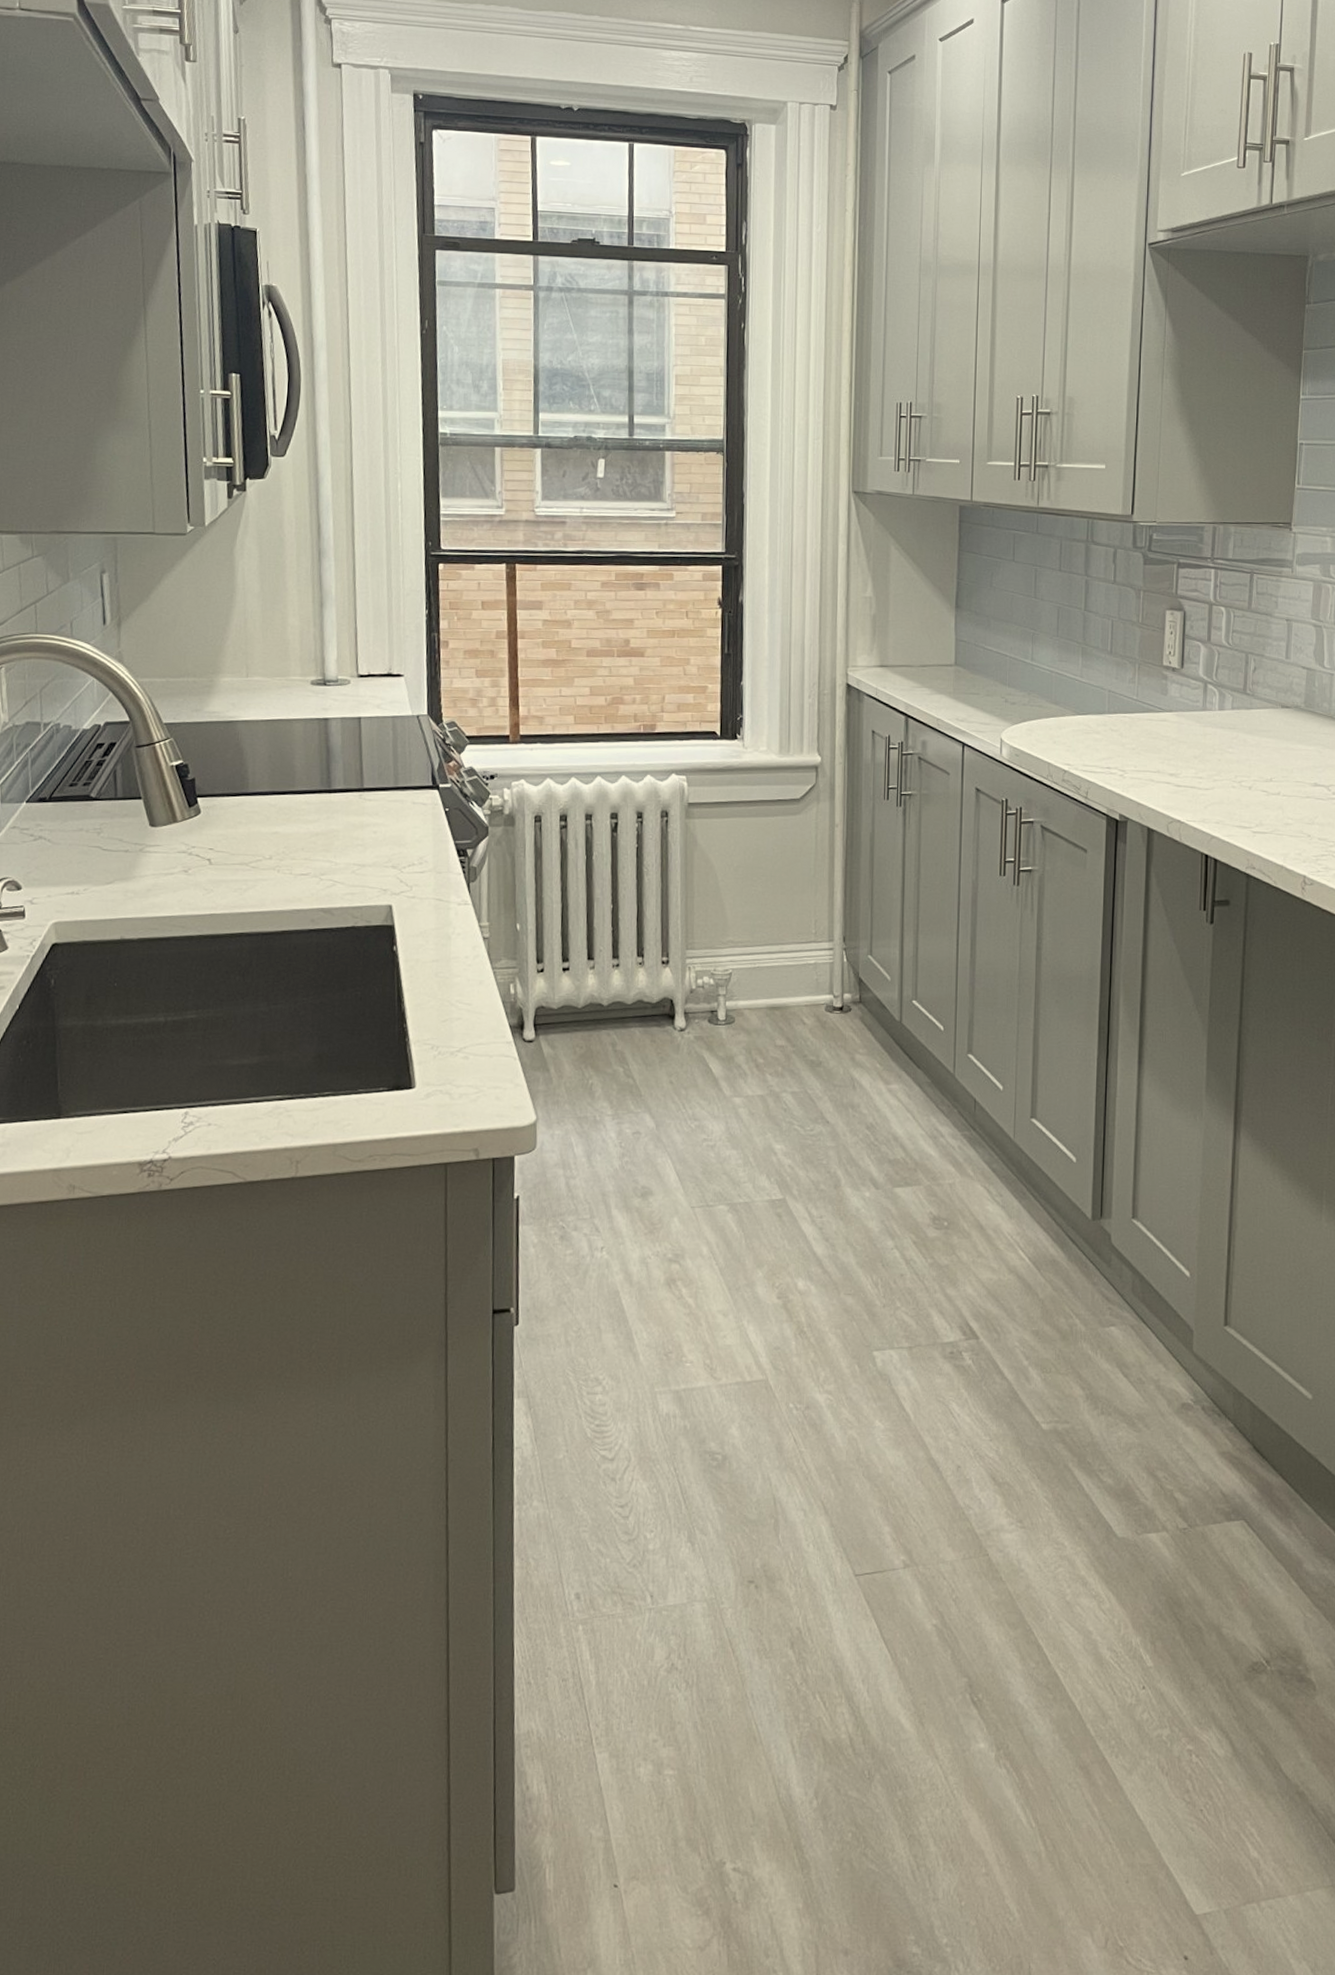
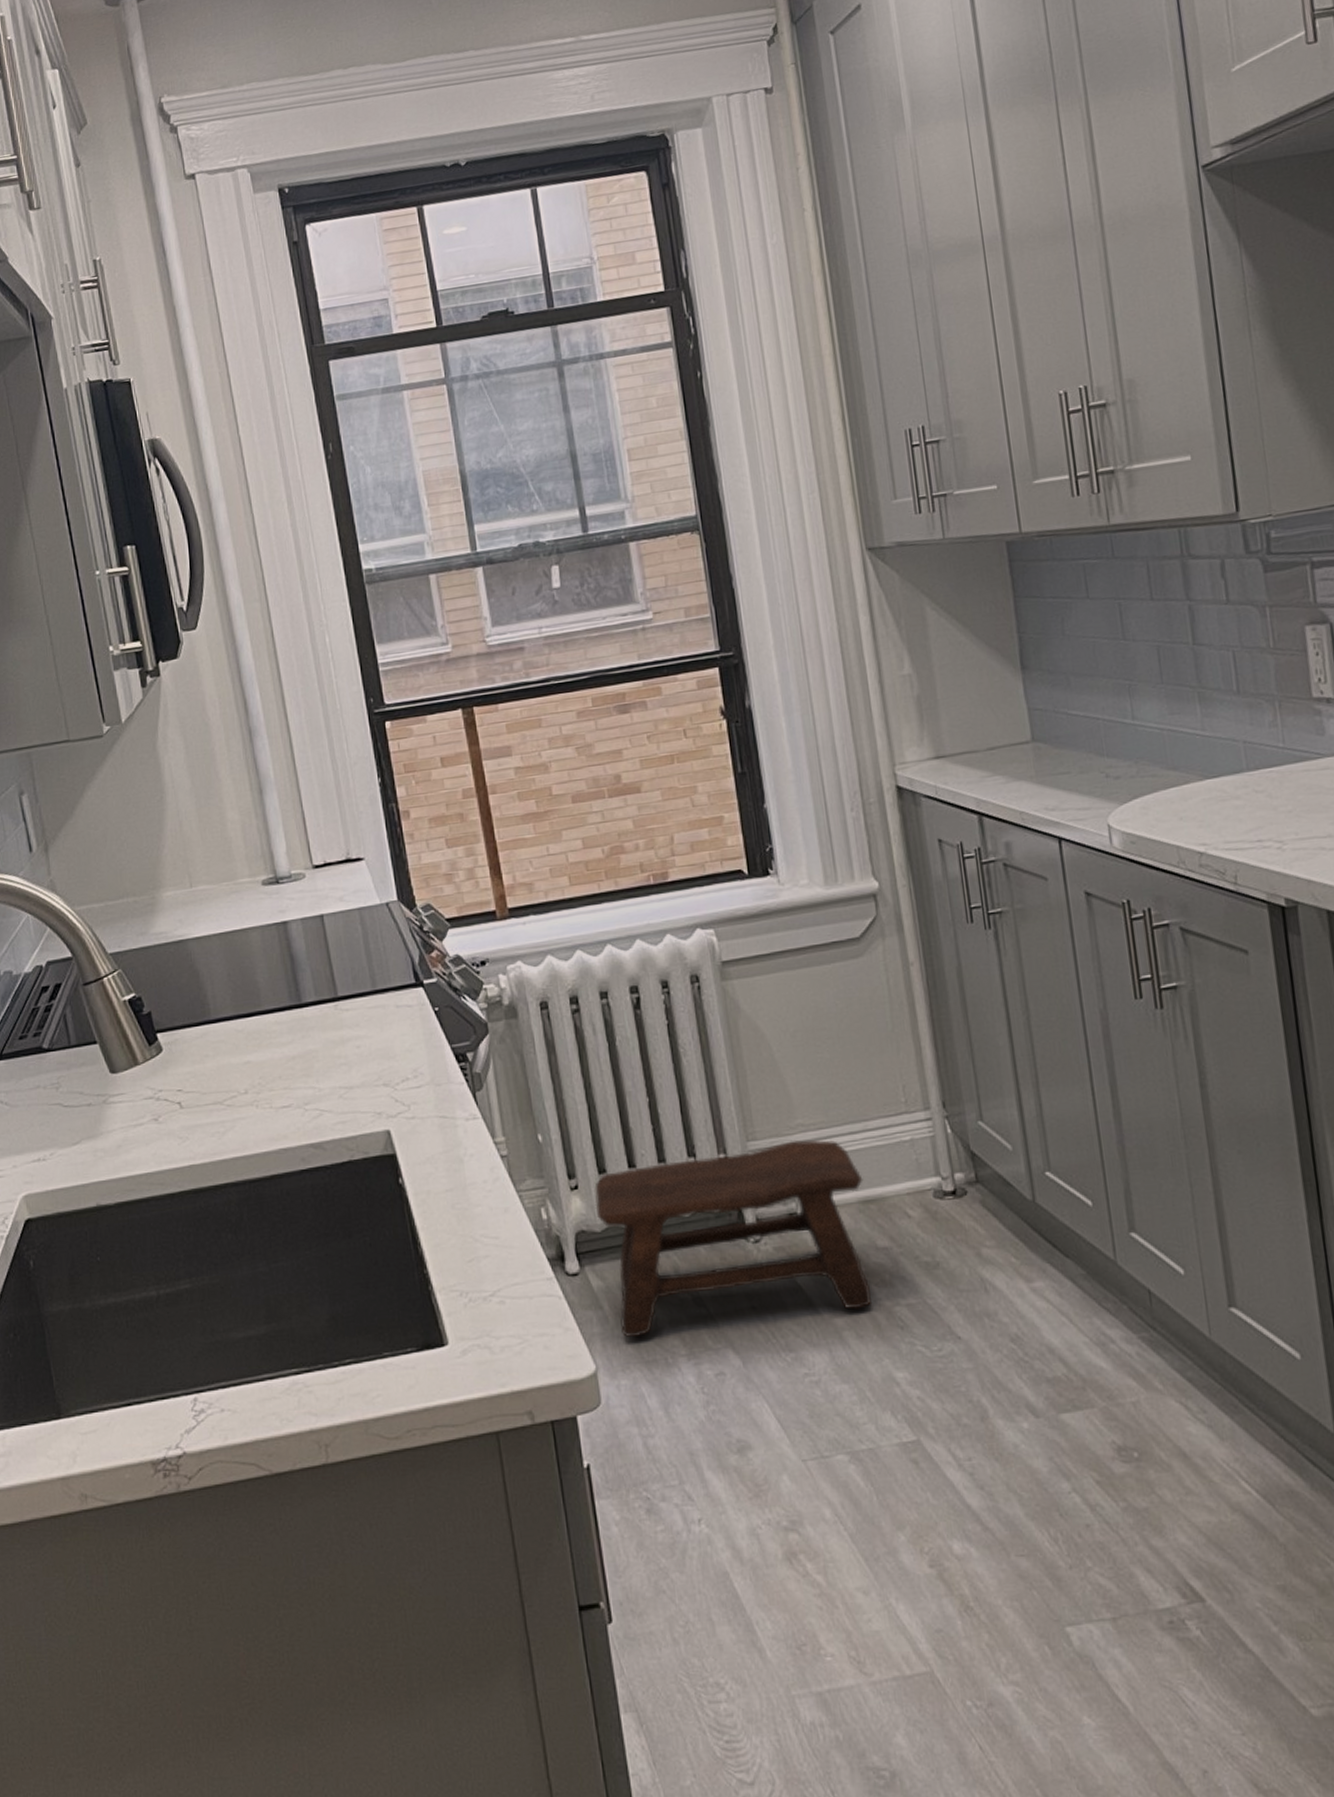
stool: none [555,952,773,1096] -> present [594,1139,872,1337]

